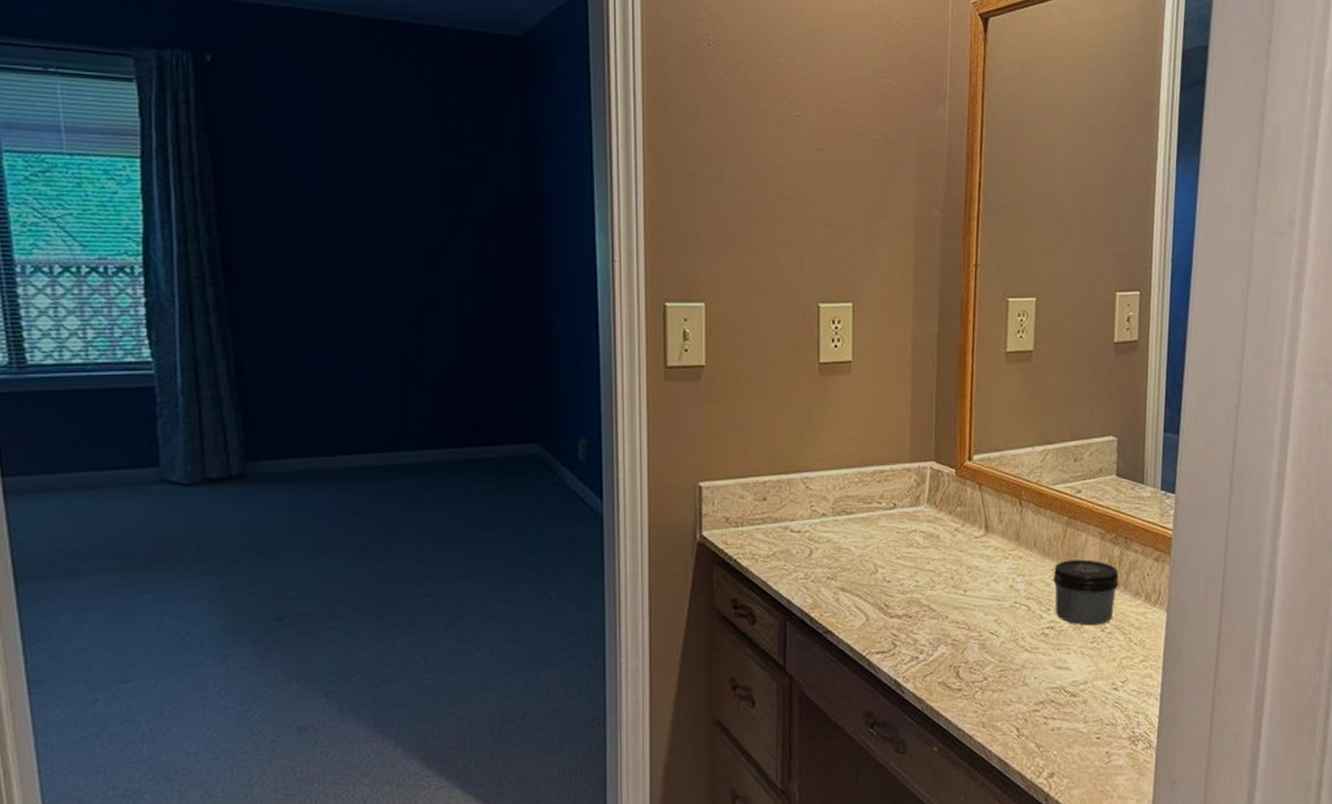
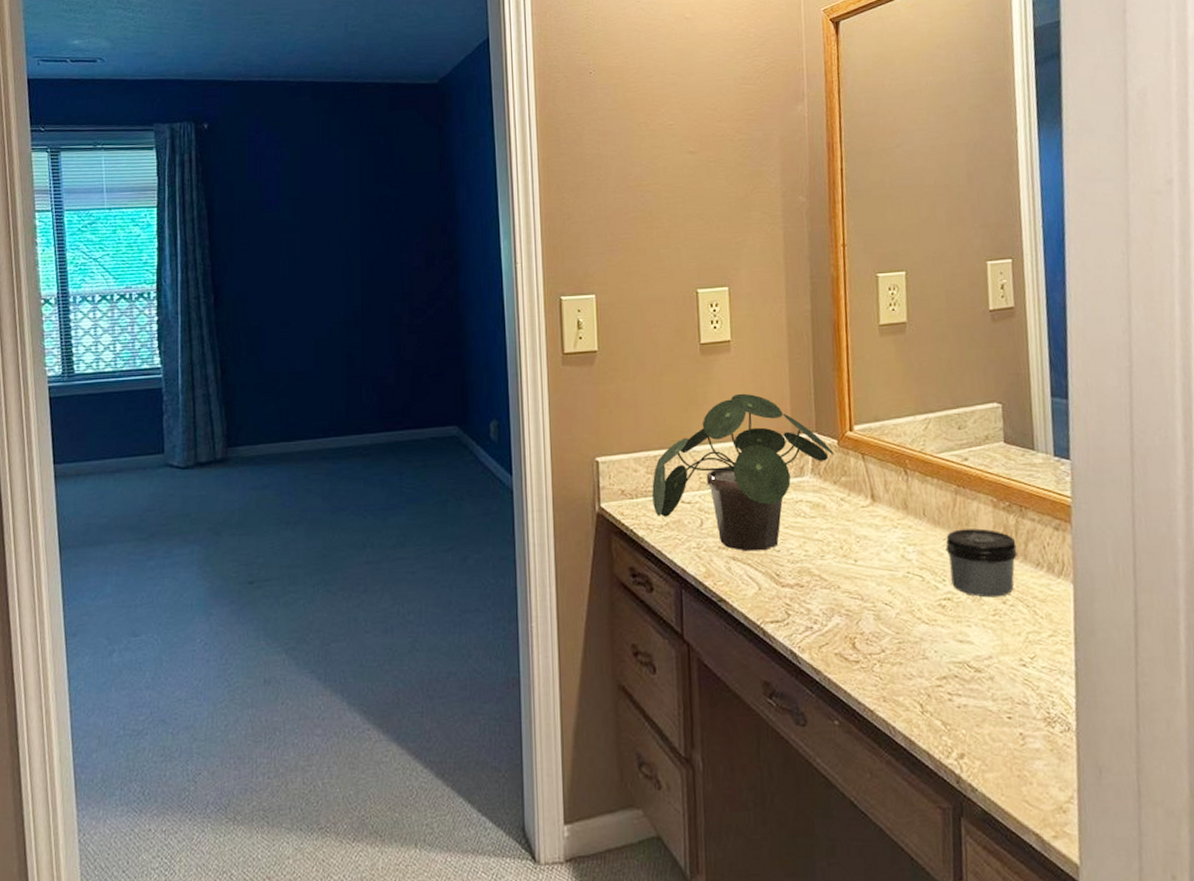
potted plant: none [759,418,952,582] -> present [652,393,834,552]

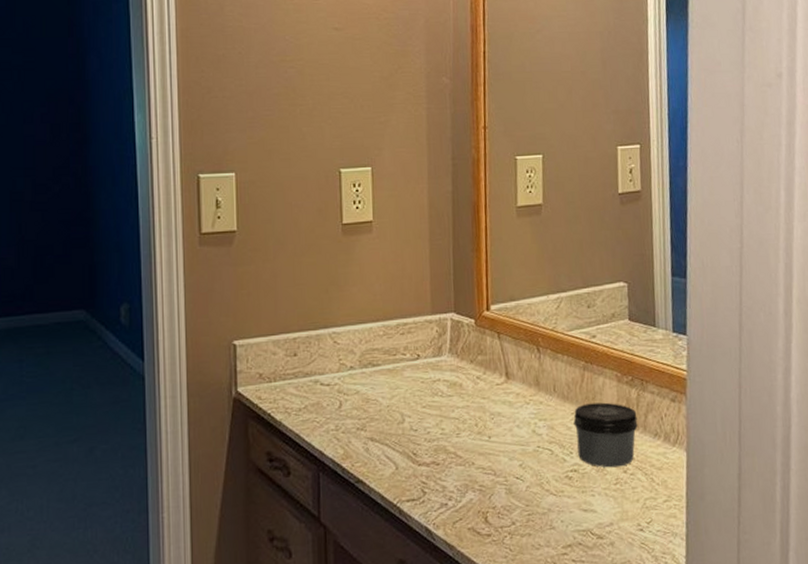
potted plant: present [652,393,834,552] -> none [291,274,472,432]

